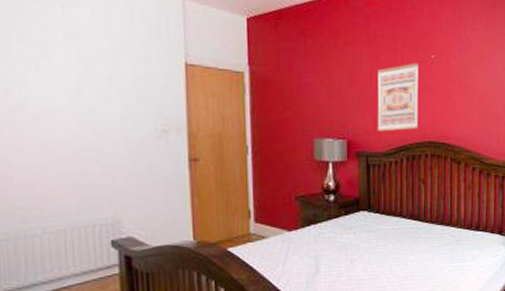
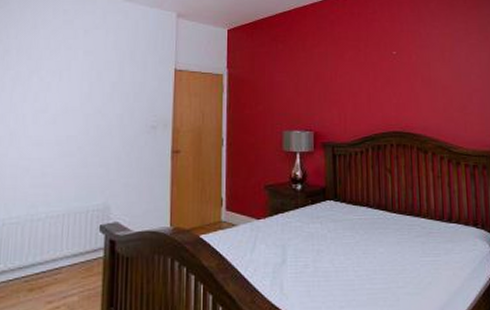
wall art: present [376,63,420,132] -> none [341,59,383,123]

